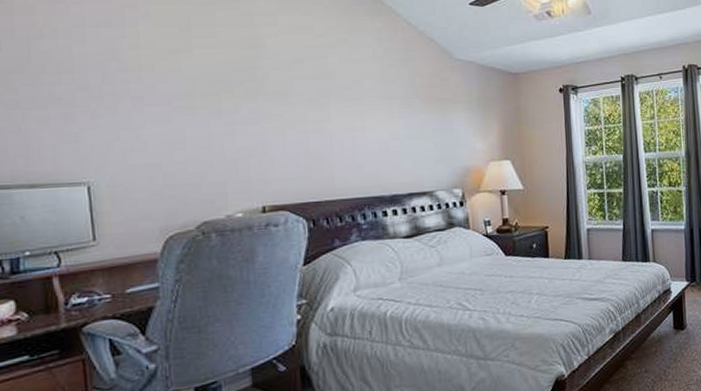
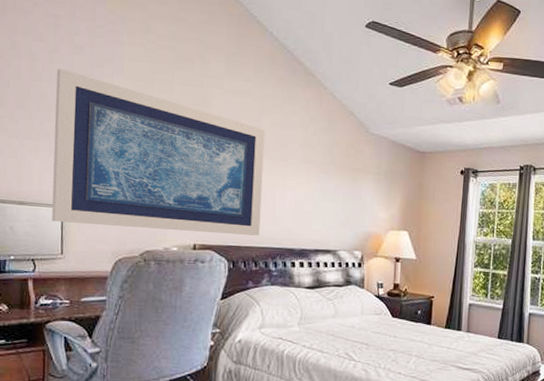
wall art: none [62,20,341,203] -> present [52,68,265,236]

